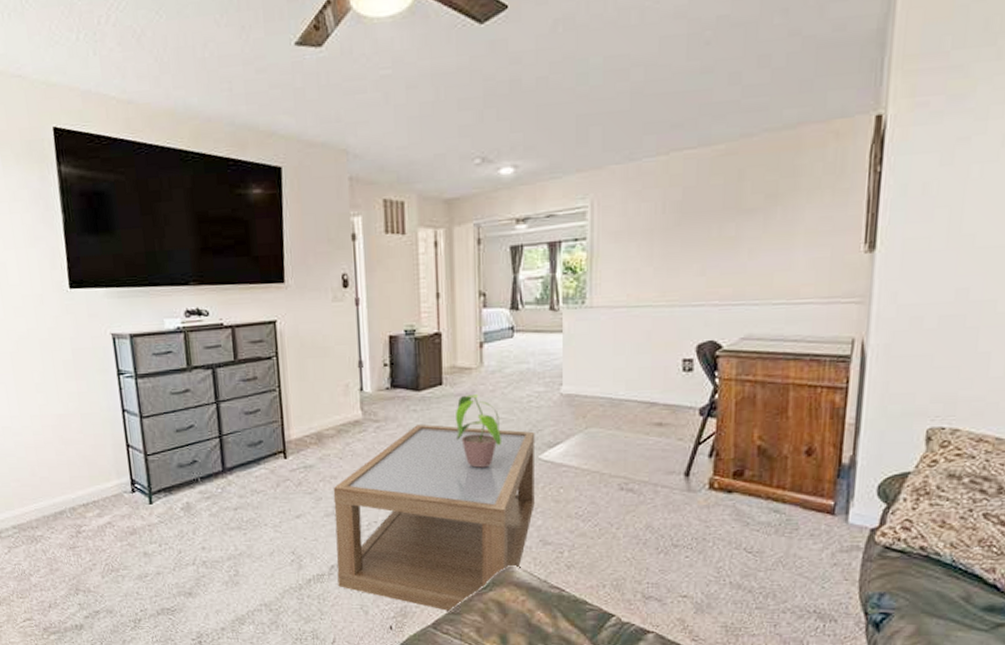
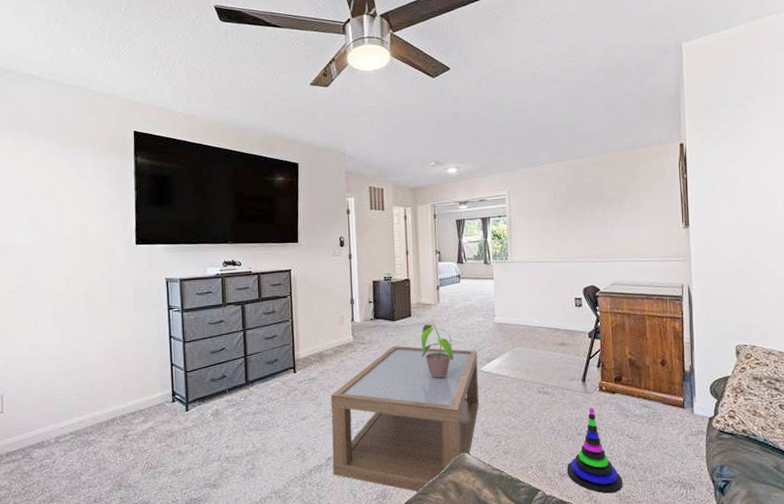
stacking toy: none [653,510,732,623] -> present [567,407,623,494]

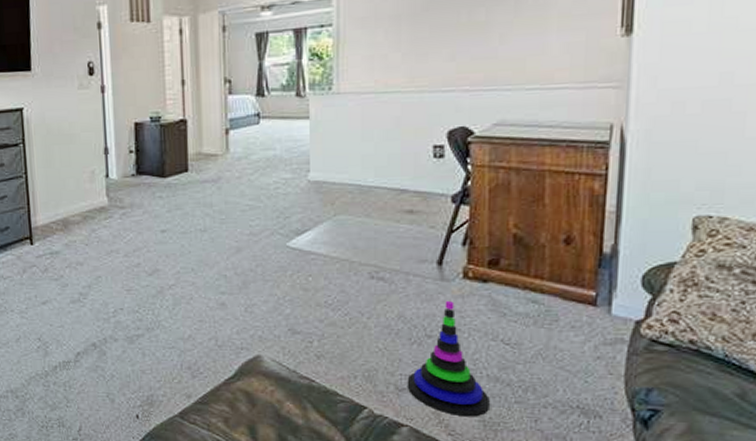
coffee table: present [330,345,479,493] -> none [79,210,283,402]
potted plant: present [421,323,454,378] -> none [202,181,248,255]

